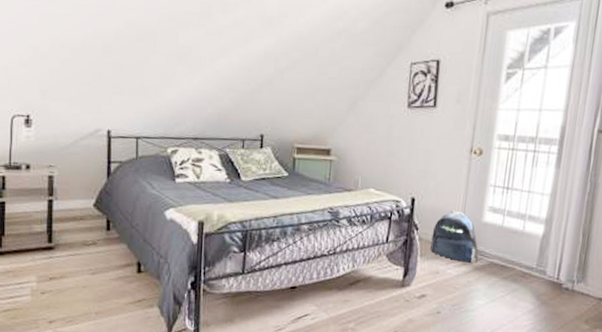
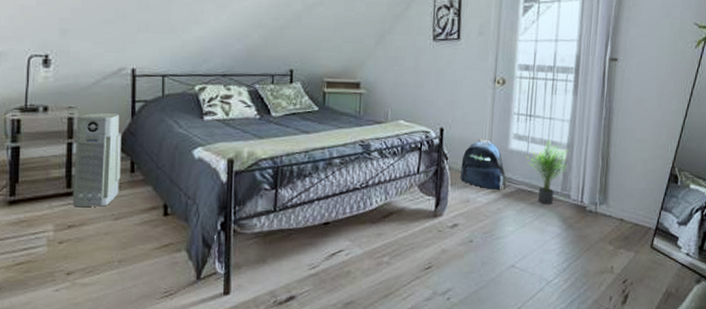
air purifier: none [53,172,98,262] -> present [72,113,121,207]
potted plant: none [501,214,548,281] -> present [527,140,569,205]

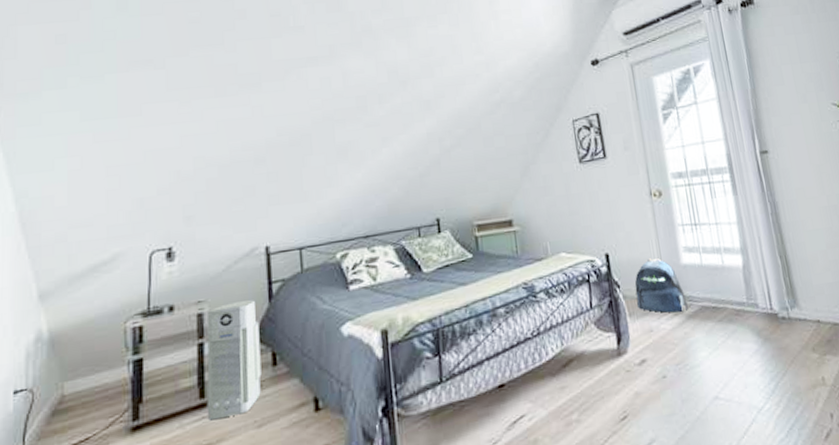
potted plant: present [527,140,569,205] -> none [702,247,746,320]

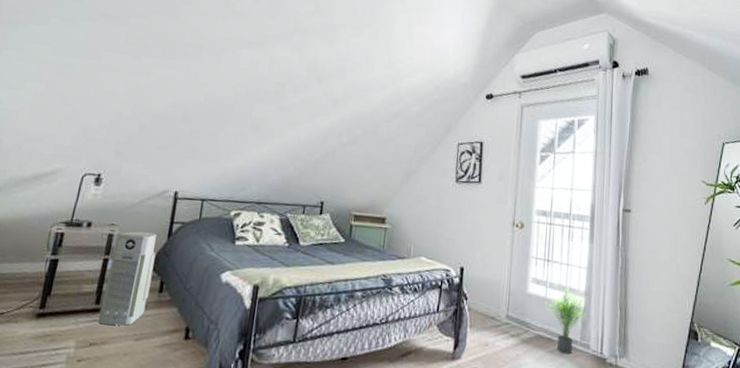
backpack: present [634,257,688,313] -> none [479,280,525,335]
potted plant: none [702,247,746,320] -> present [545,286,587,355]

